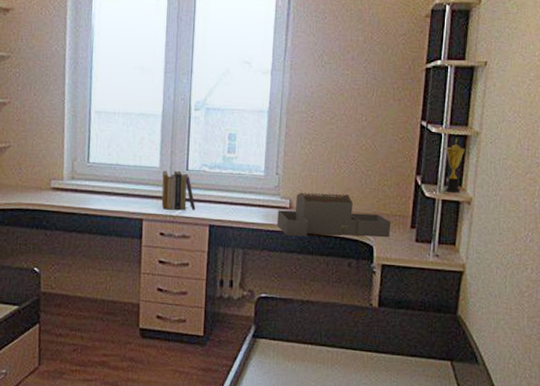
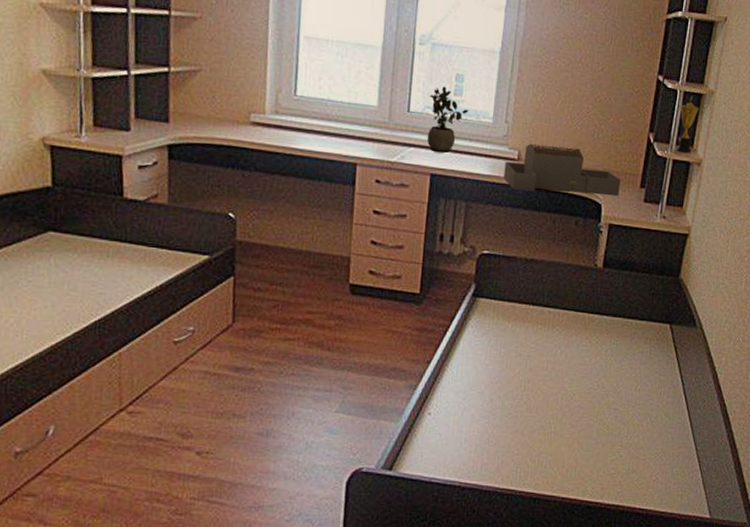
books: present [161,170,196,210] -> none [378,110,416,157]
potted plant: none [204,145,241,206] -> present [427,86,468,154]

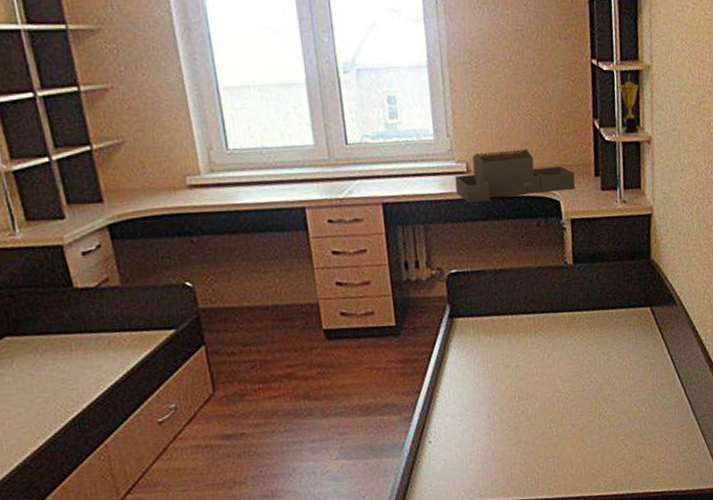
potted plant: present [427,86,468,154] -> none [364,111,408,181]

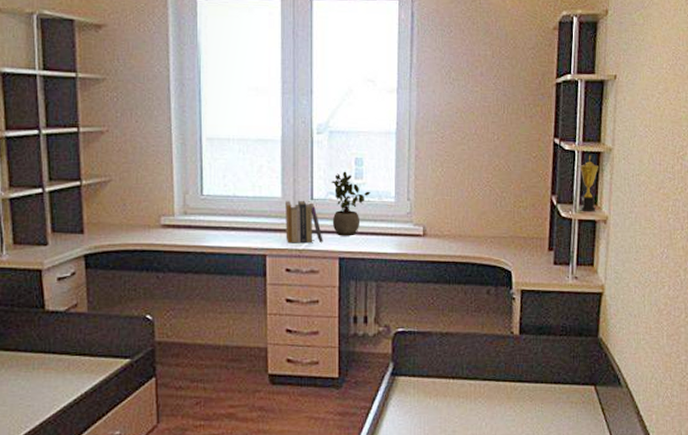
books: none [319,146,364,193] -> present [285,200,323,244]
potted plant: none [364,111,408,181] -> present [331,171,370,236]
architectural model: present [455,149,575,203] -> none [411,218,529,265]

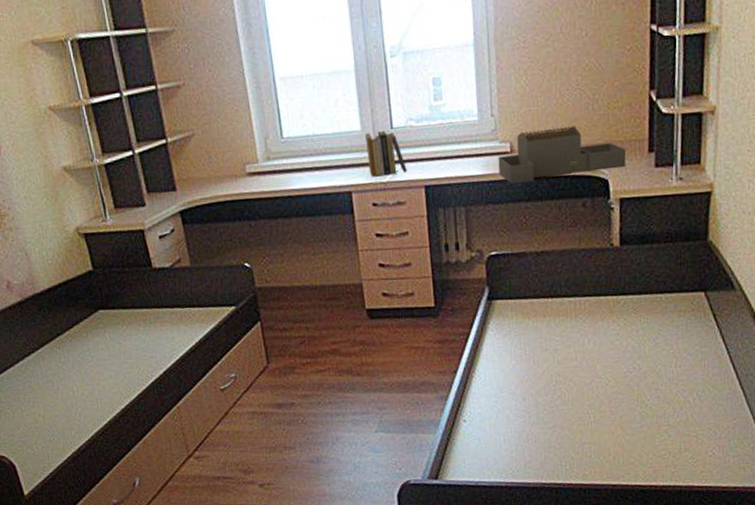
potted plant: present [331,171,370,236] -> none [409,94,452,164]
architectural model: none [411,218,529,265] -> present [498,126,627,184]
trophy: present [579,155,599,211] -> none [682,38,704,104]

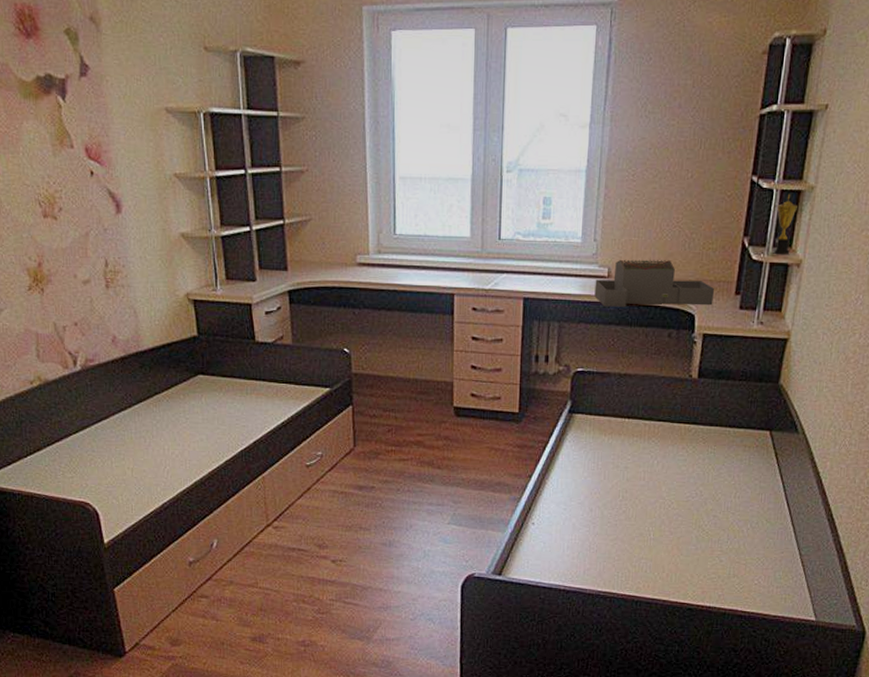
books: present [365,130,407,177] -> none [473,240,509,283]
trophy: none [682,38,704,104] -> present [772,193,797,254]

